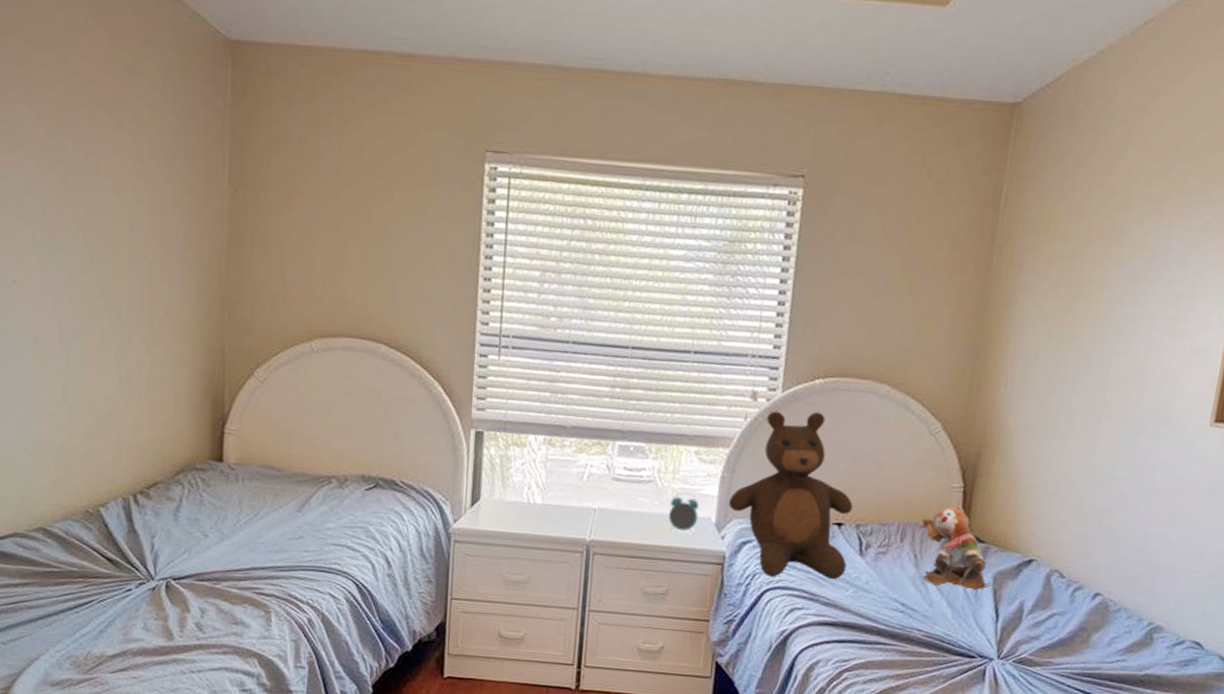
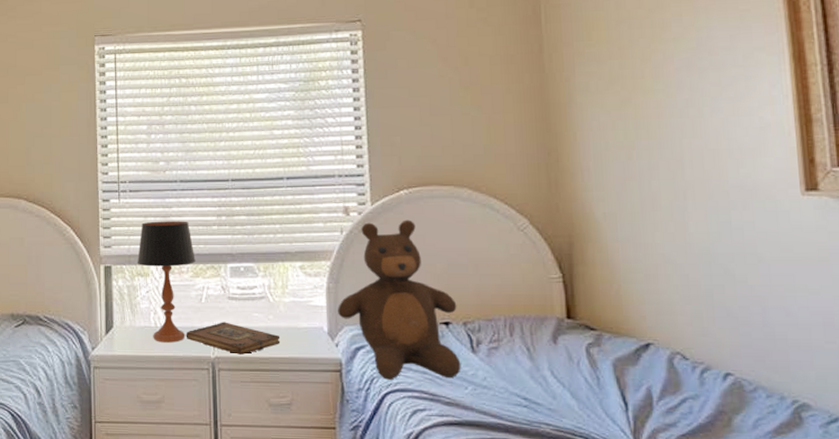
table lamp: none [513,385,581,522] -> present [136,221,196,343]
book: none [561,503,664,541] -> present [186,322,281,356]
alarm clock: present [668,492,700,535] -> none [283,305,311,345]
stuffed animal: present [915,504,992,591] -> none [521,294,613,379]

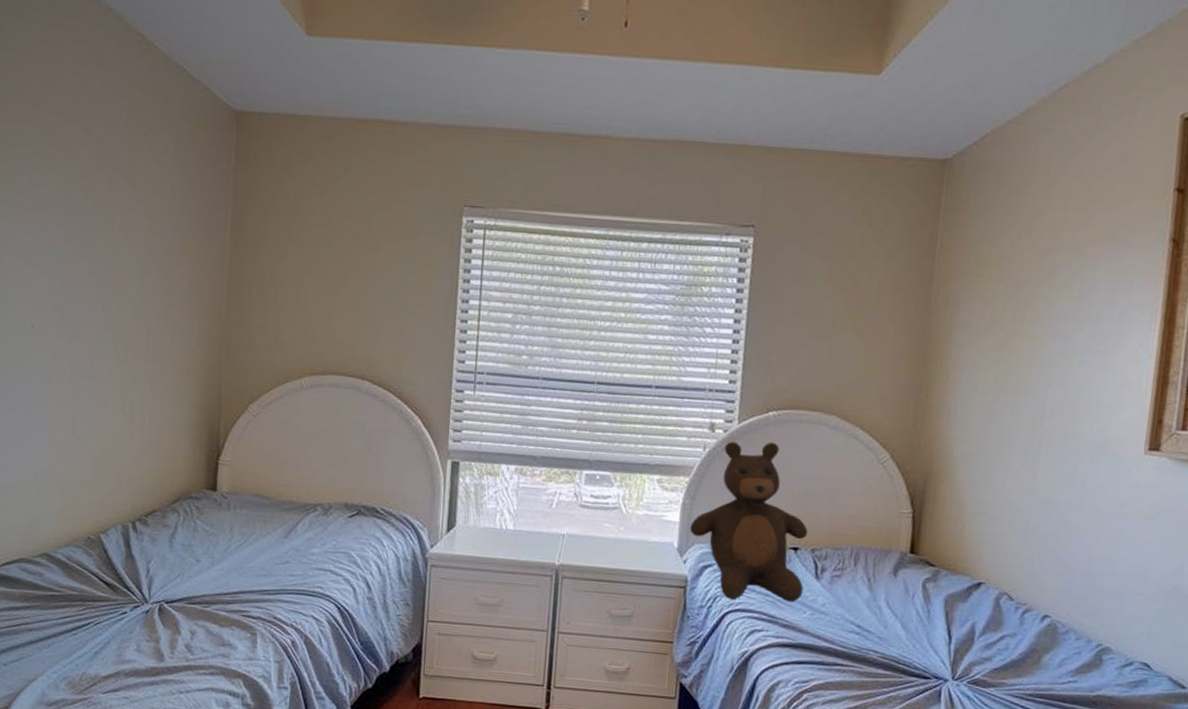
table lamp: present [136,221,196,343] -> none [487,418,550,547]
book: present [186,322,281,356] -> none [531,529,629,565]

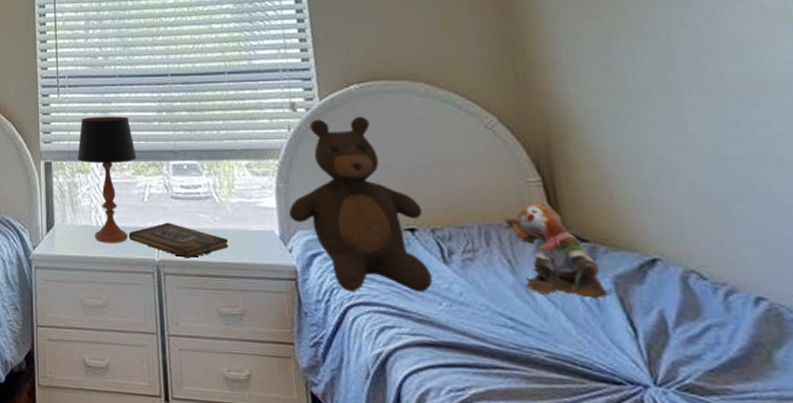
table lamp: none [487,418,550,547] -> present [77,116,137,244]
book: none [531,529,629,565] -> present [128,222,229,260]
stuffed animal: none [868,529,944,613] -> present [498,200,615,299]

